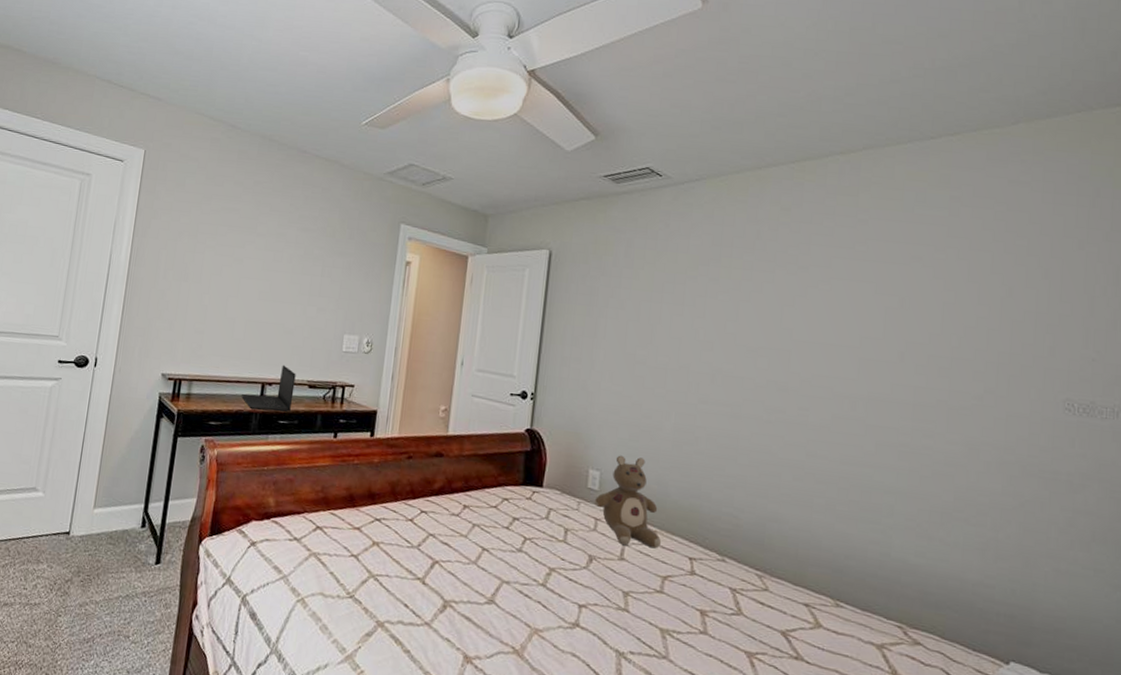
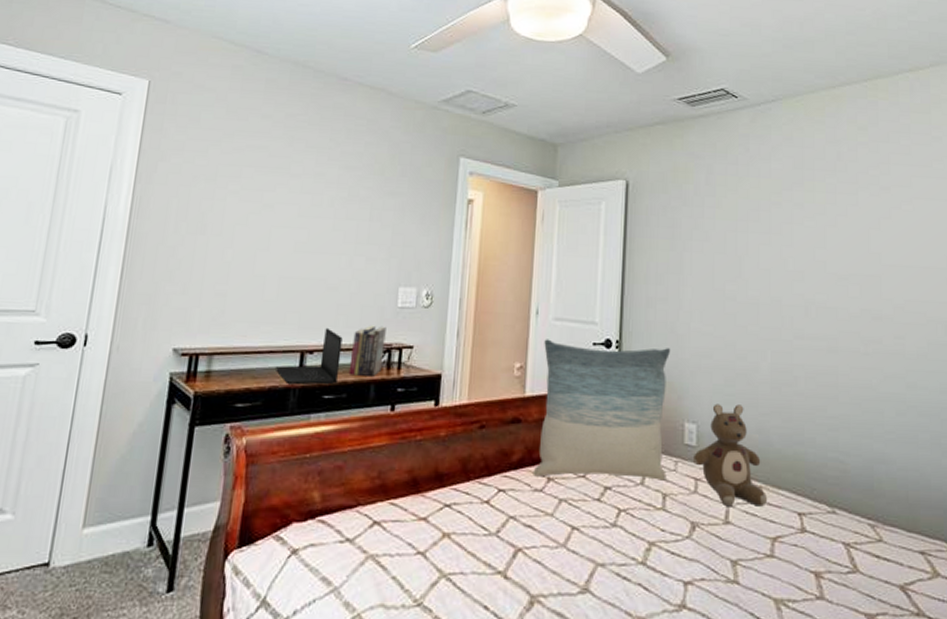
books: none [300,365,332,409] -> present [348,325,386,378]
pillow: none [451,387,580,517] -> present [533,339,670,481]

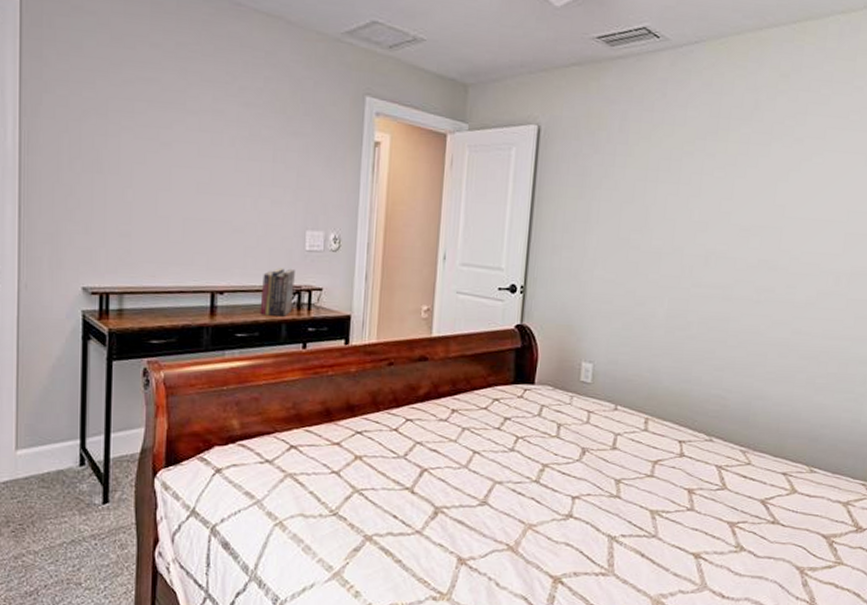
laptop: present [274,327,343,386] -> none [186,269,252,324]
pillow: present [533,339,670,481] -> none [438,283,572,413]
stuffed bear: present [692,403,767,507] -> none [586,345,652,435]

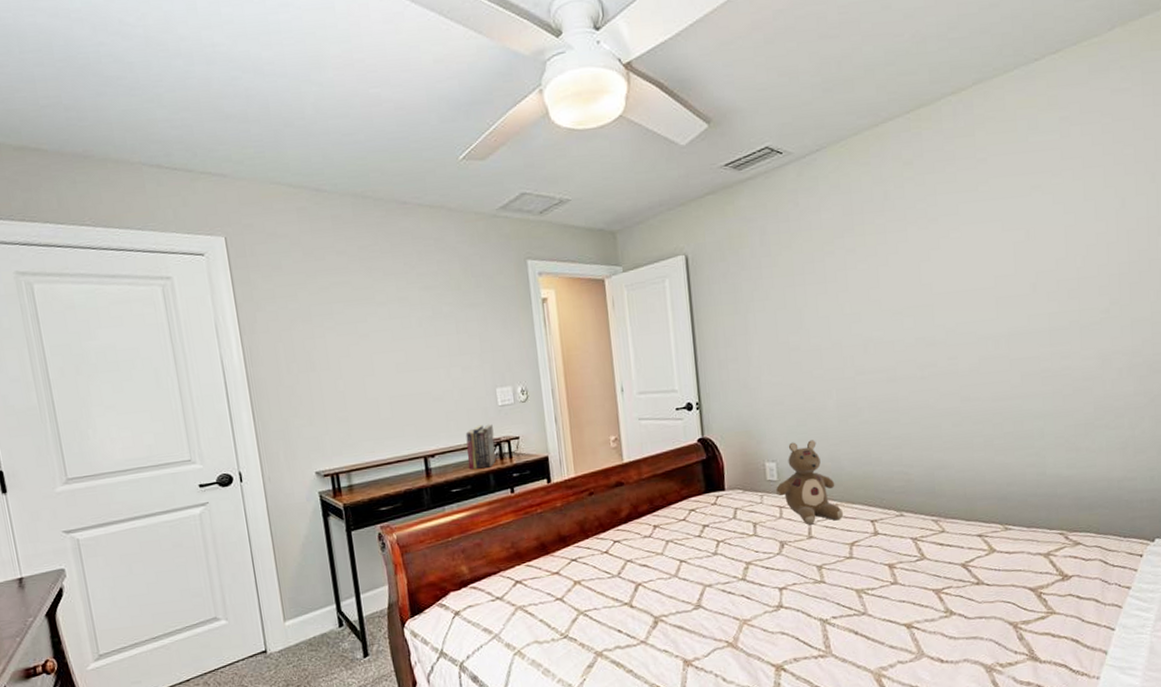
stuffed bear: none [586,345,652,435] -> present [775,440,843,525]

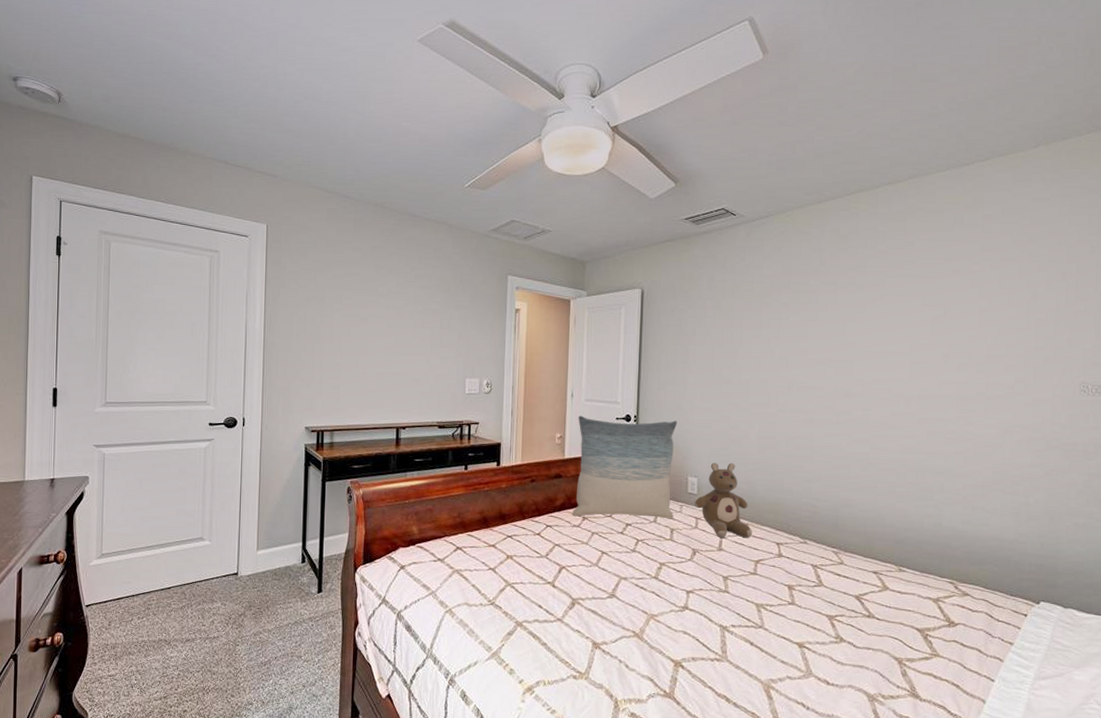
books: present [465,424,496,470] -> none [432,407,458,446]
pillow: none [632,402,755,526] -> present [572,415,677,519]

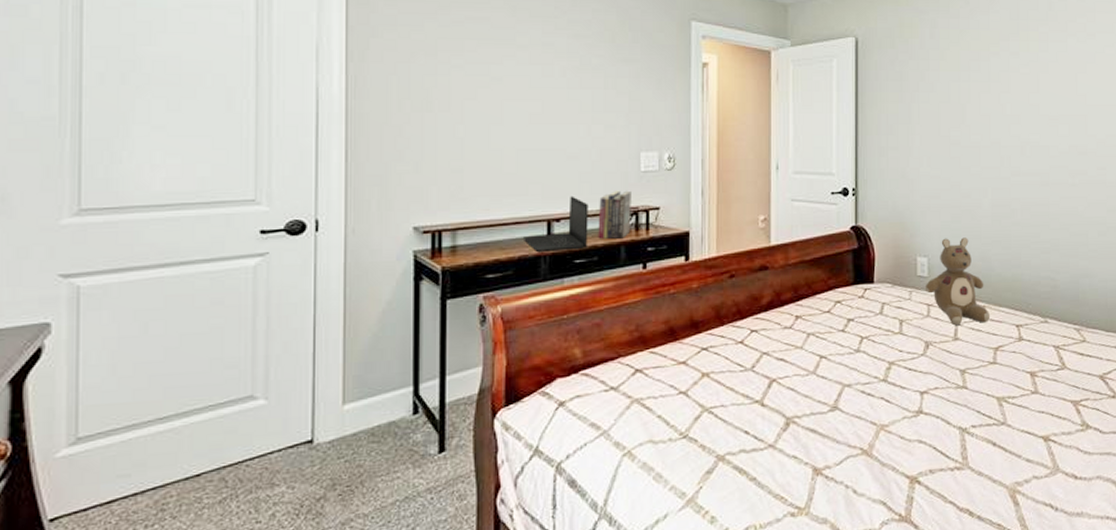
laptop: none [378,410,426,452] -> present [522,196,588,253]
books: none [432,407,458,446] -> present [598,190,631,240]
pillow: present [572,415,677,519] -> none [782,191,902,316]

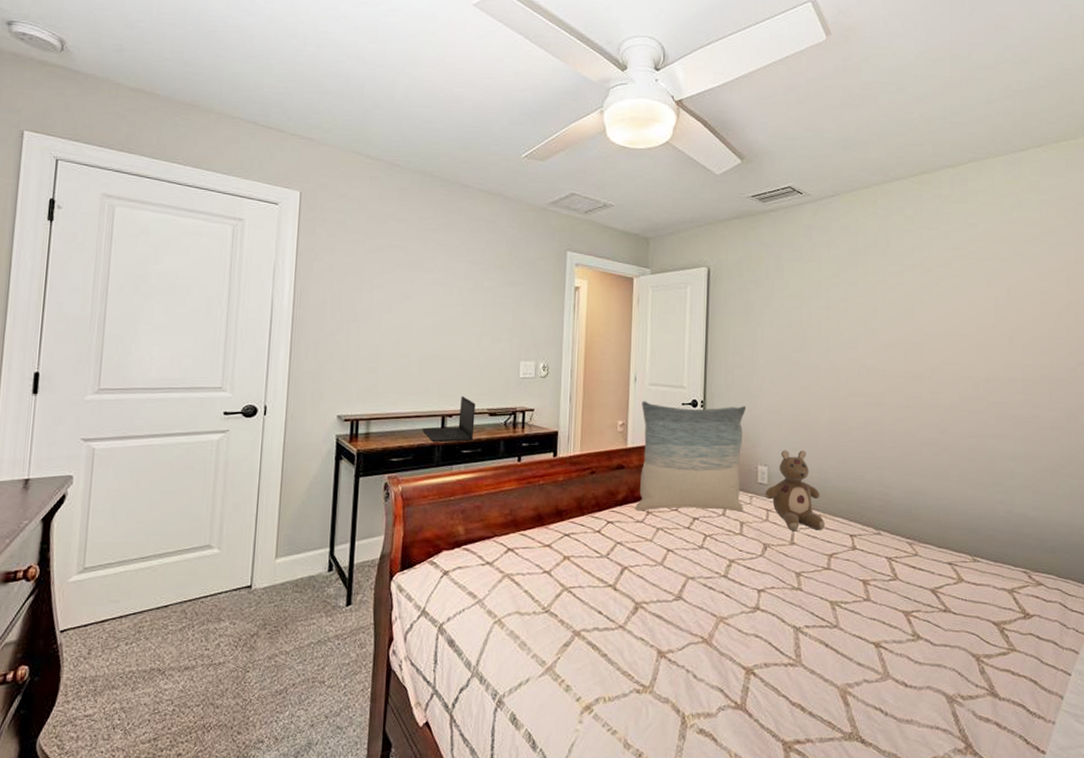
books: present [598,190,631,240] -> none [482,393,511,435]
pillow: none [782,191,902,316] -> present [635,401,746,512]

